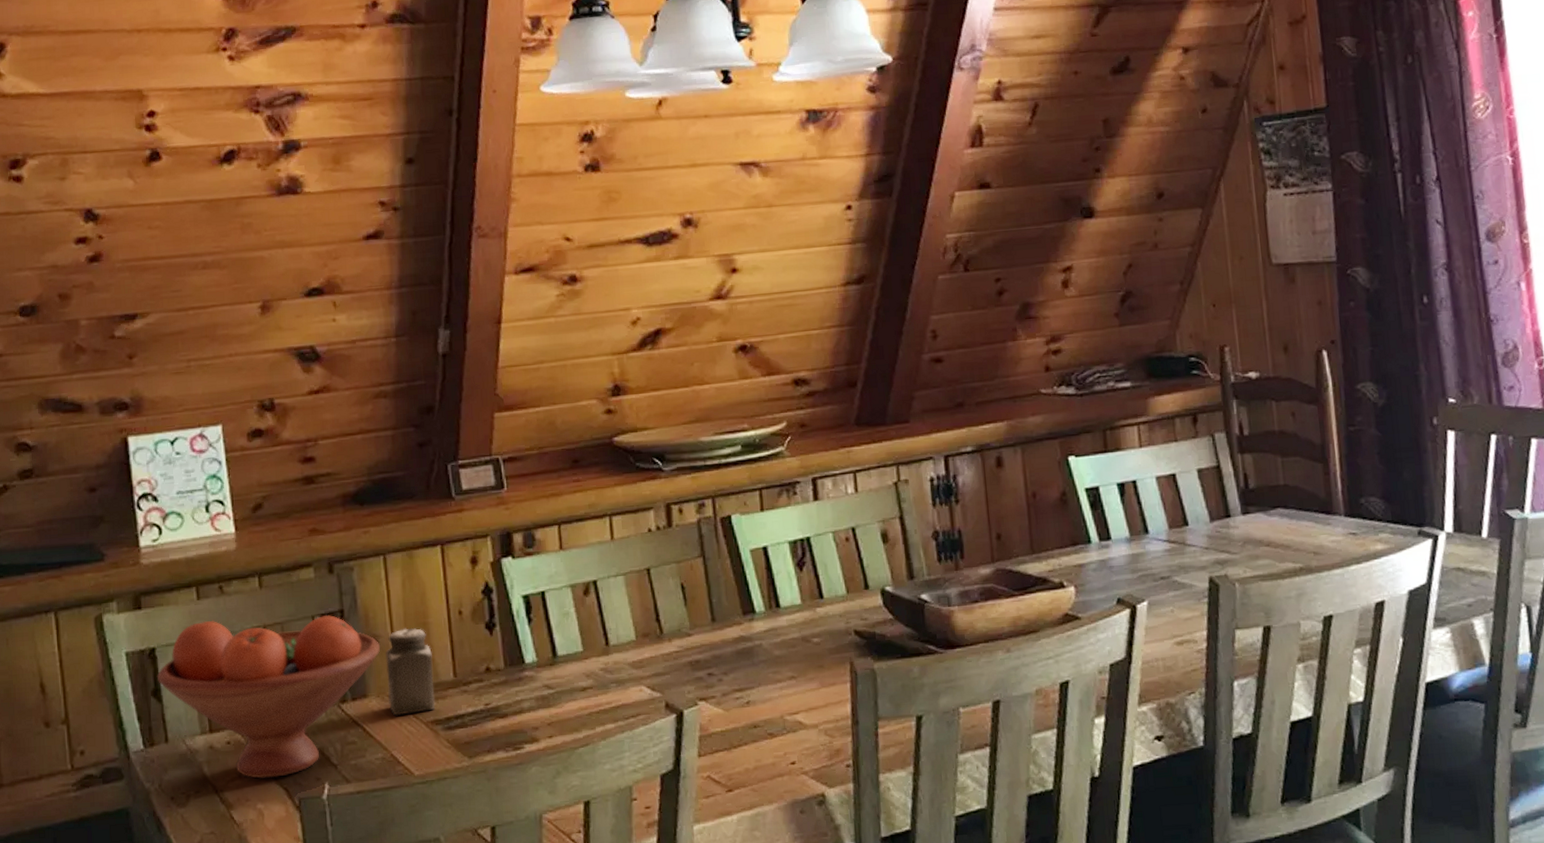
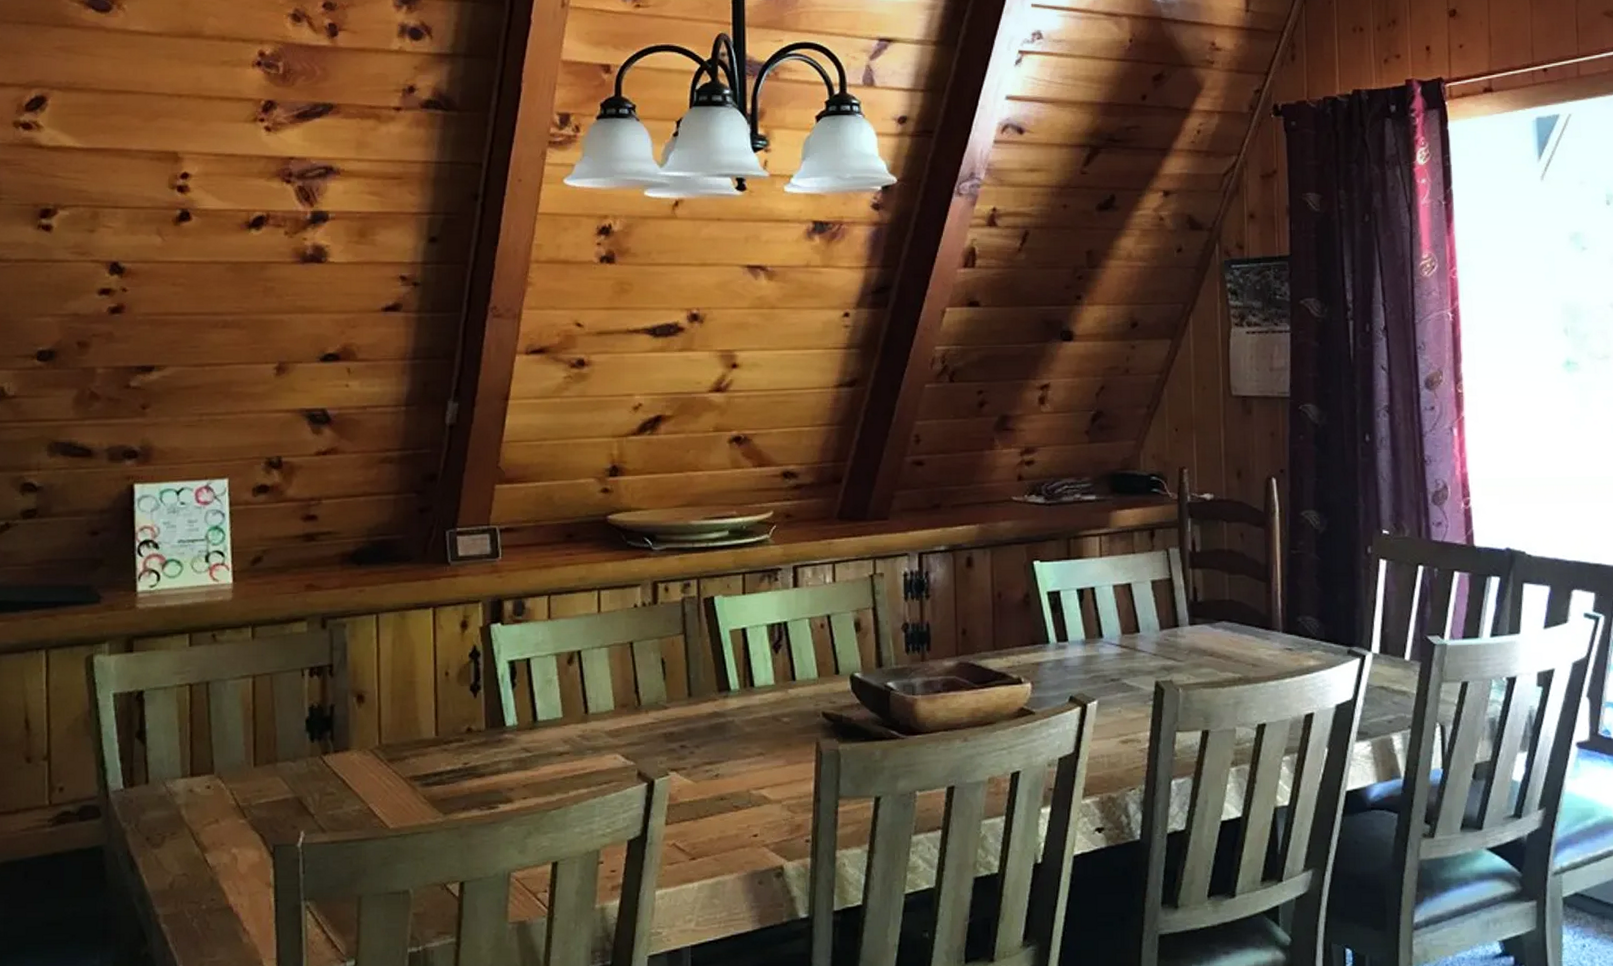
fruit bowl: present [156,615,381,779] -> none [142,667,366,824]
salt shaker: present [385,627,435,716] -> none [369,685,416,770]

